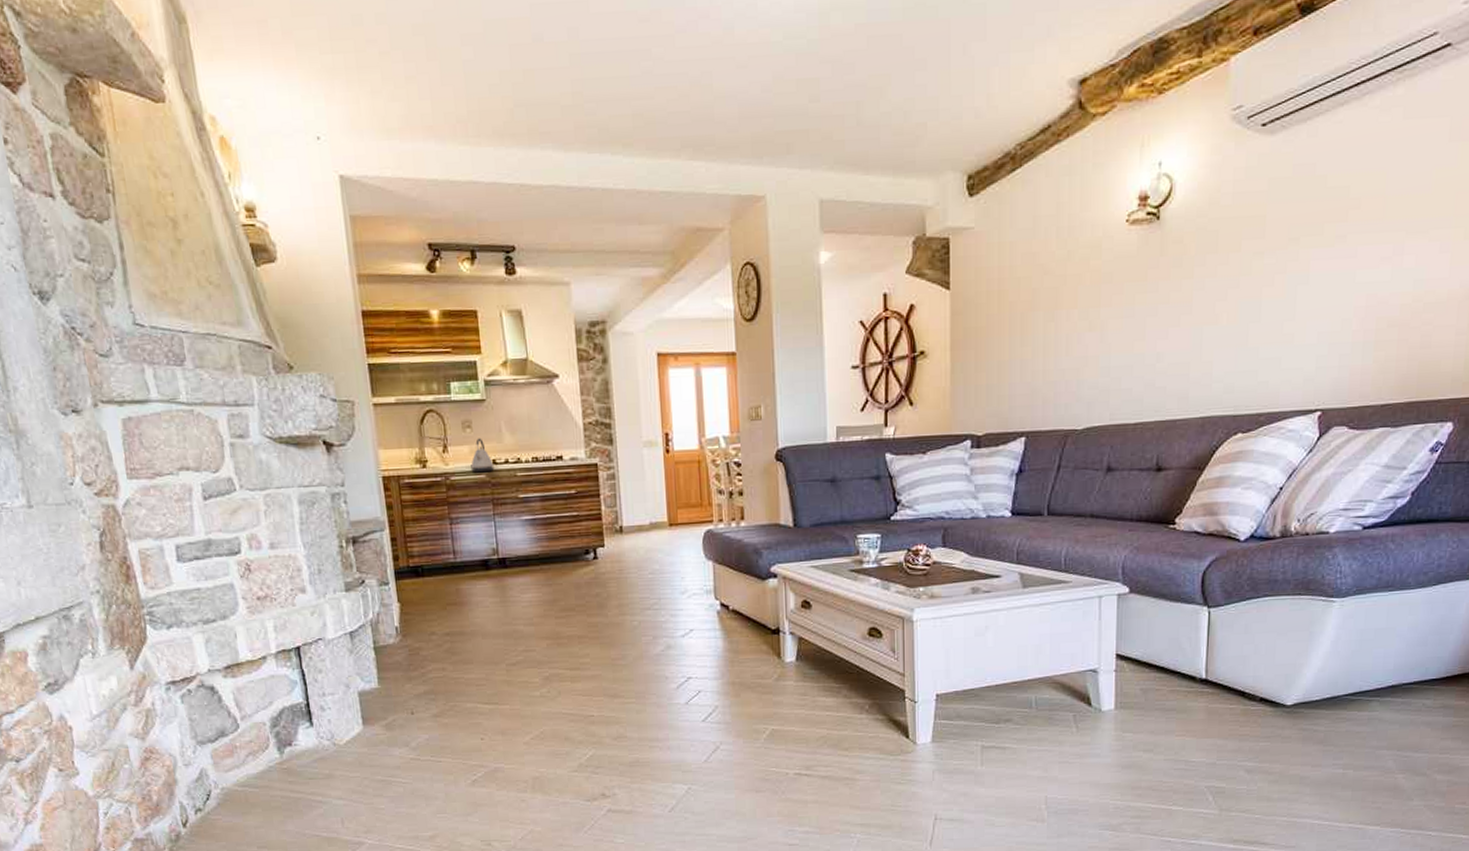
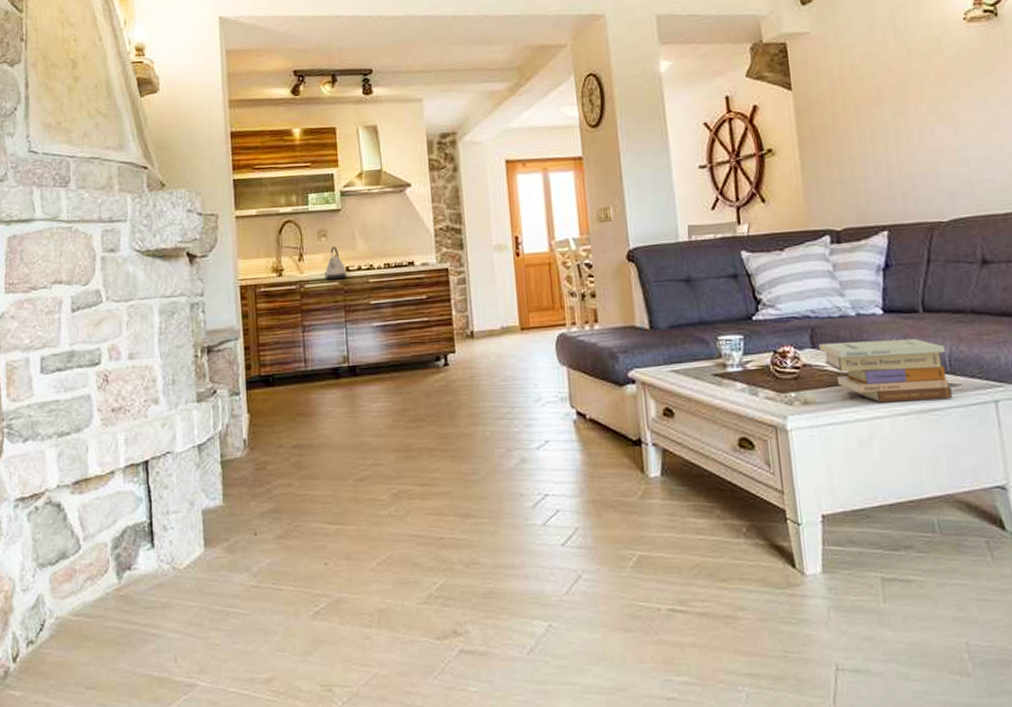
books: none [950,539,1063,598] -> present [819,338,952,403]

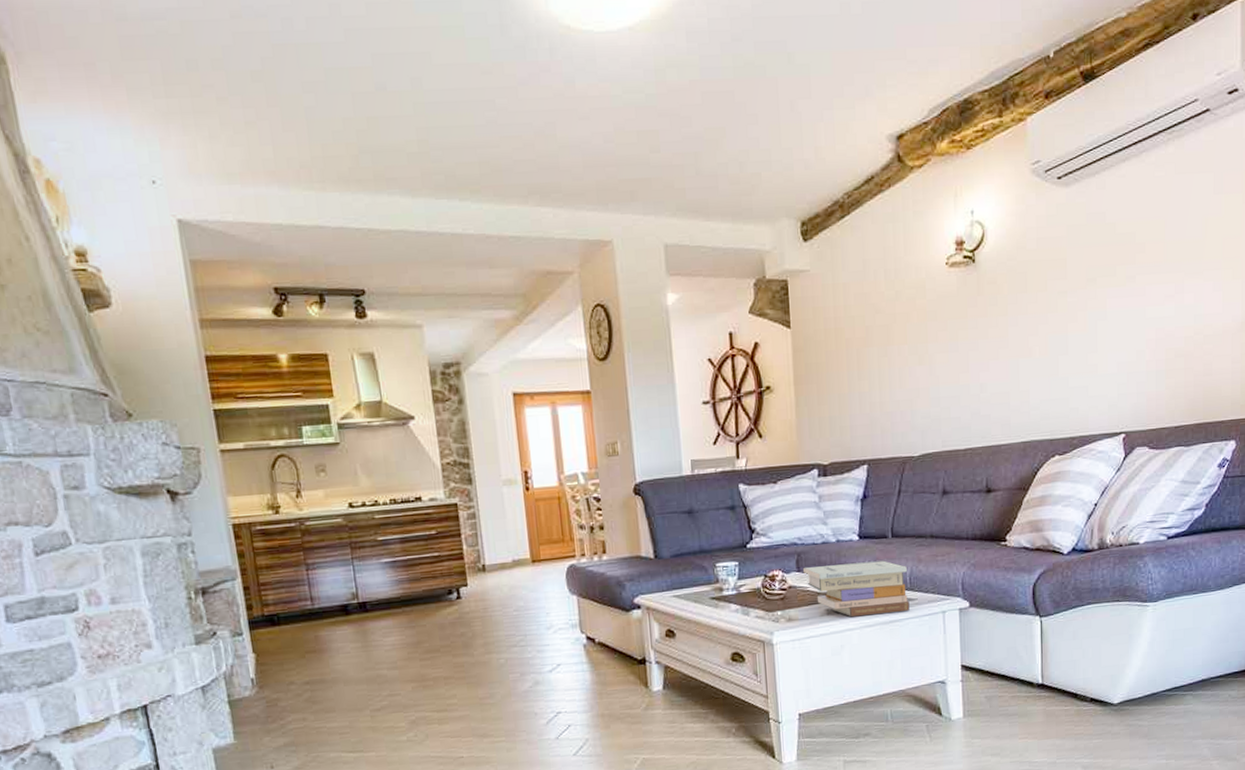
kettle: present [325,246,347,280] -> none [326,481,351,517]

